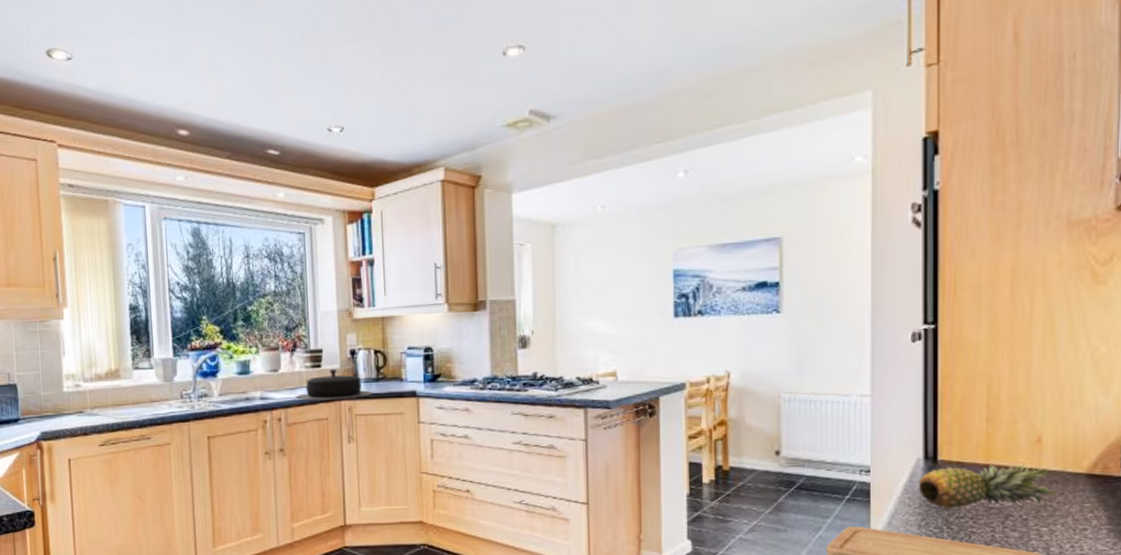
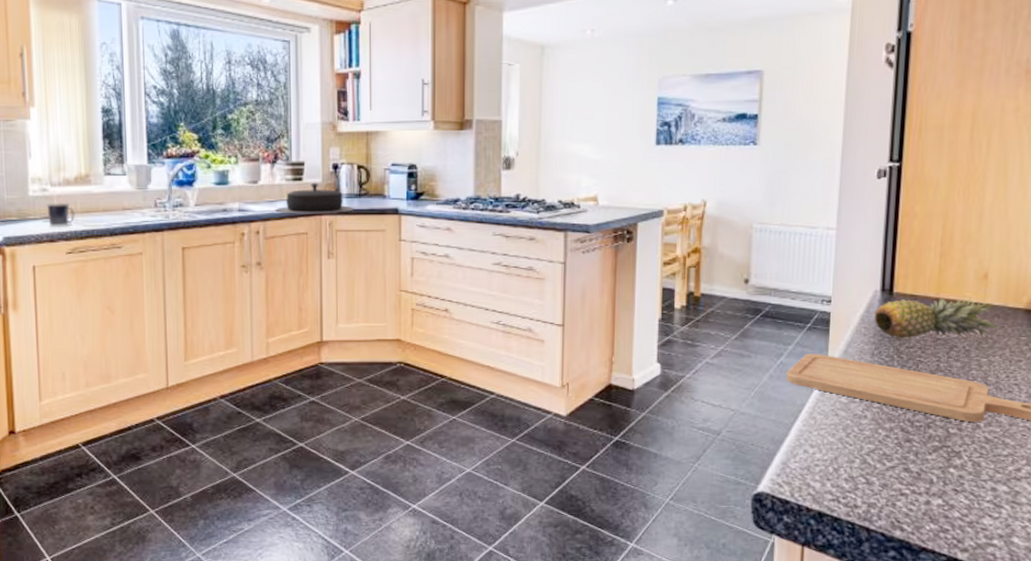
mug: none [80,396,106,422] -> present [46,201,75,228]

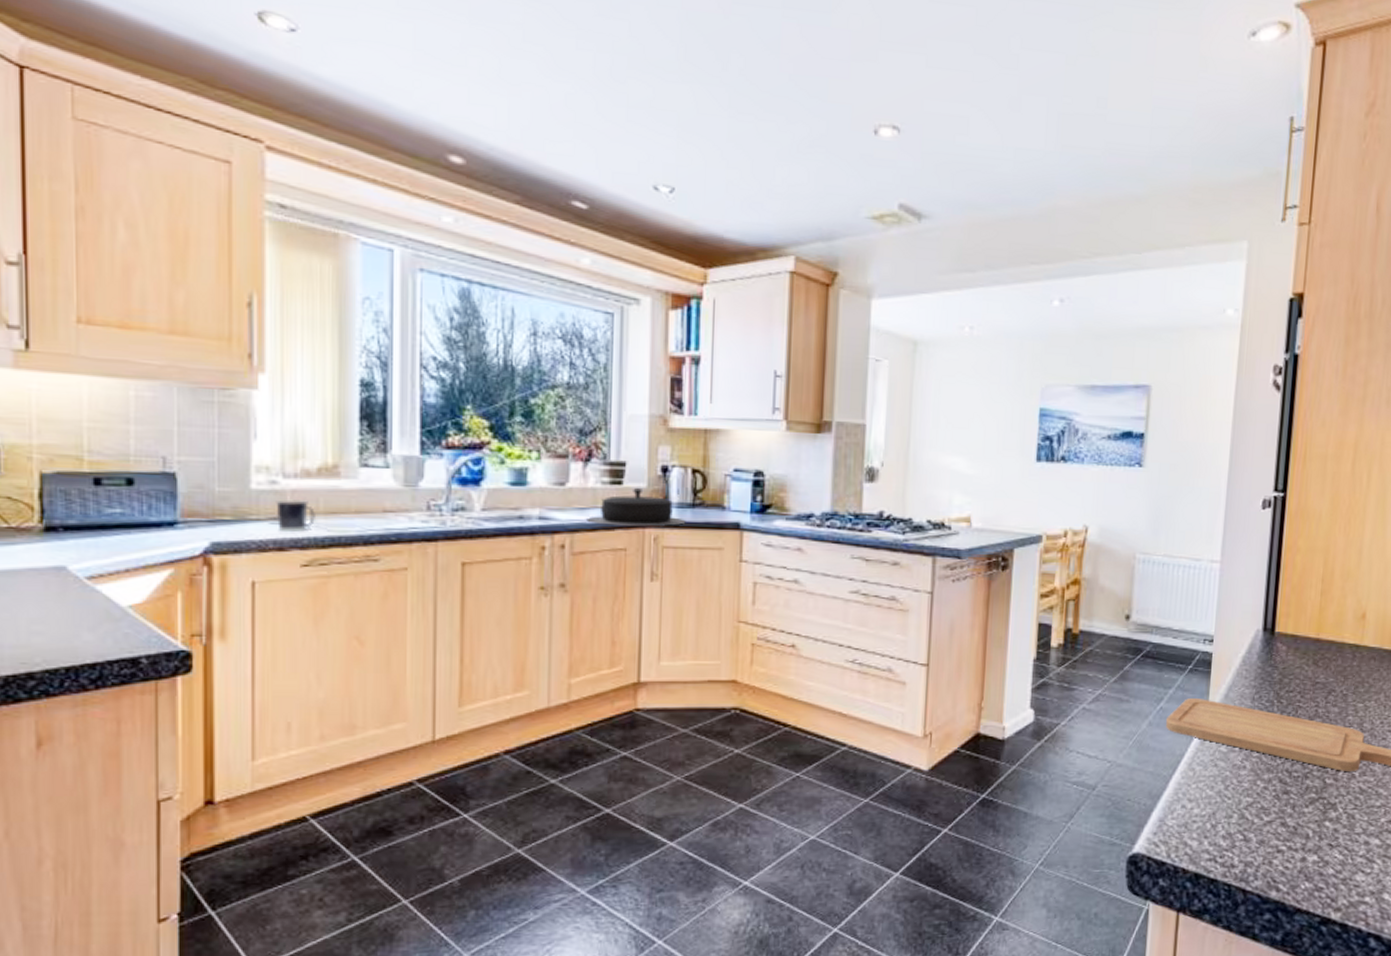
fruit: present [874,297,999,339] -> none [1255,638,1375,682]

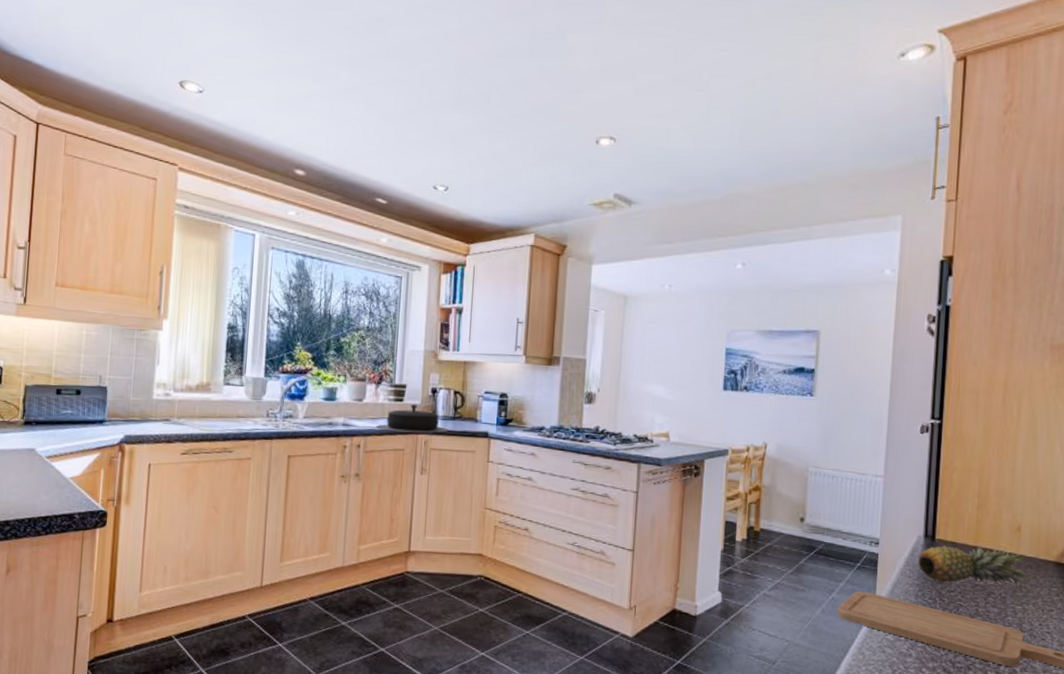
mug: present [276,498,315,533] -> none [167,406,193,430]
fruit: none [1255,638,1375,682] -> present [918,546,1032,587]

